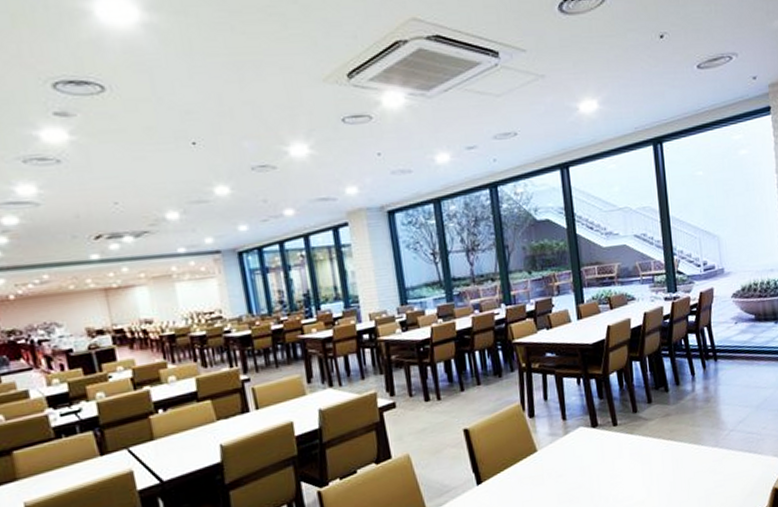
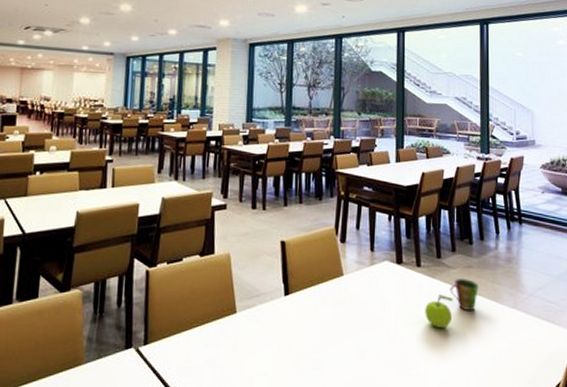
fruit: none [626,449,655,483] -> present [425,295,453,329]
cup: none [649,427,679,460] -> present [449,279,479,312]

